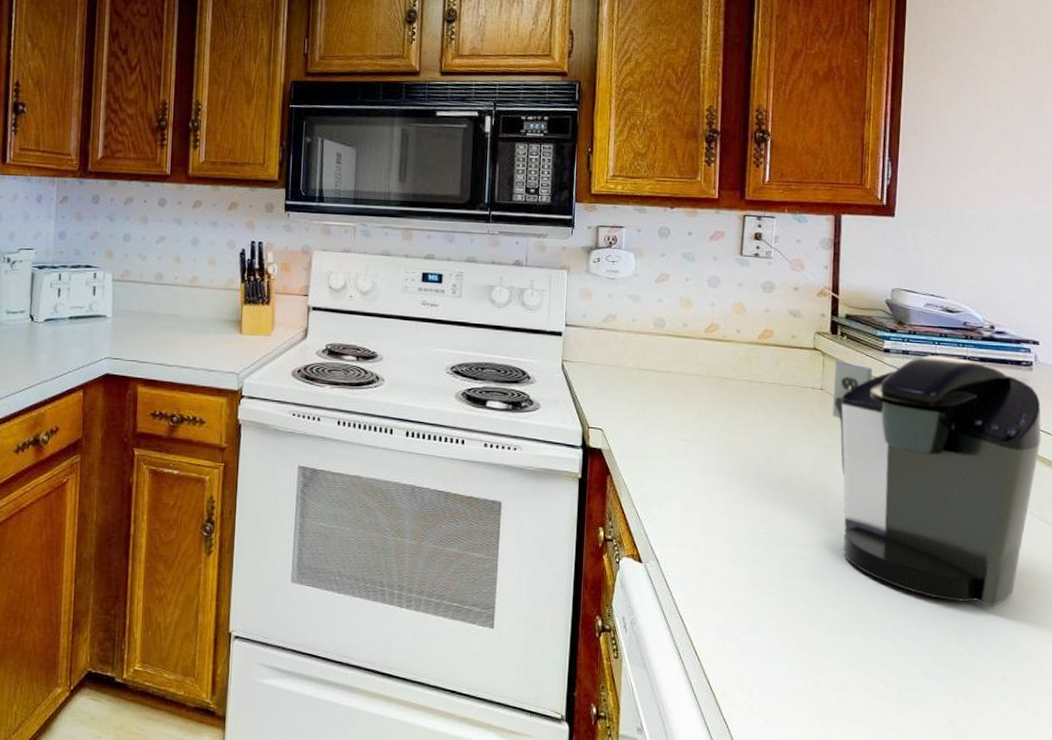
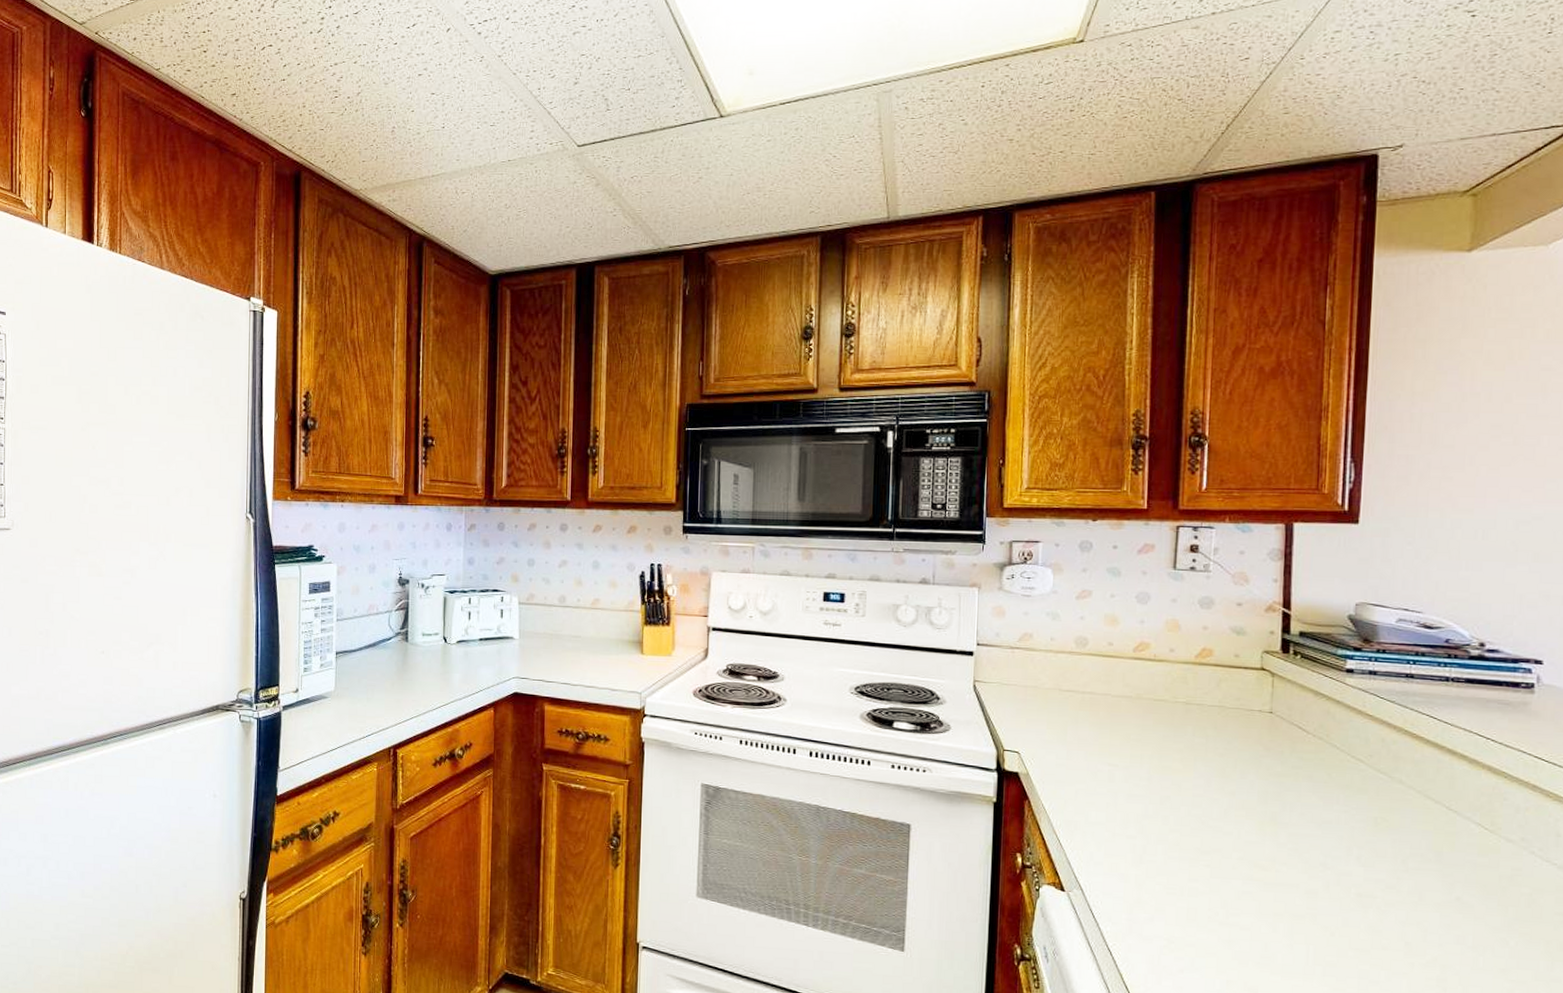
coffee maker: present [832,354,1042,607] -> none [1283,675,1546,956]

